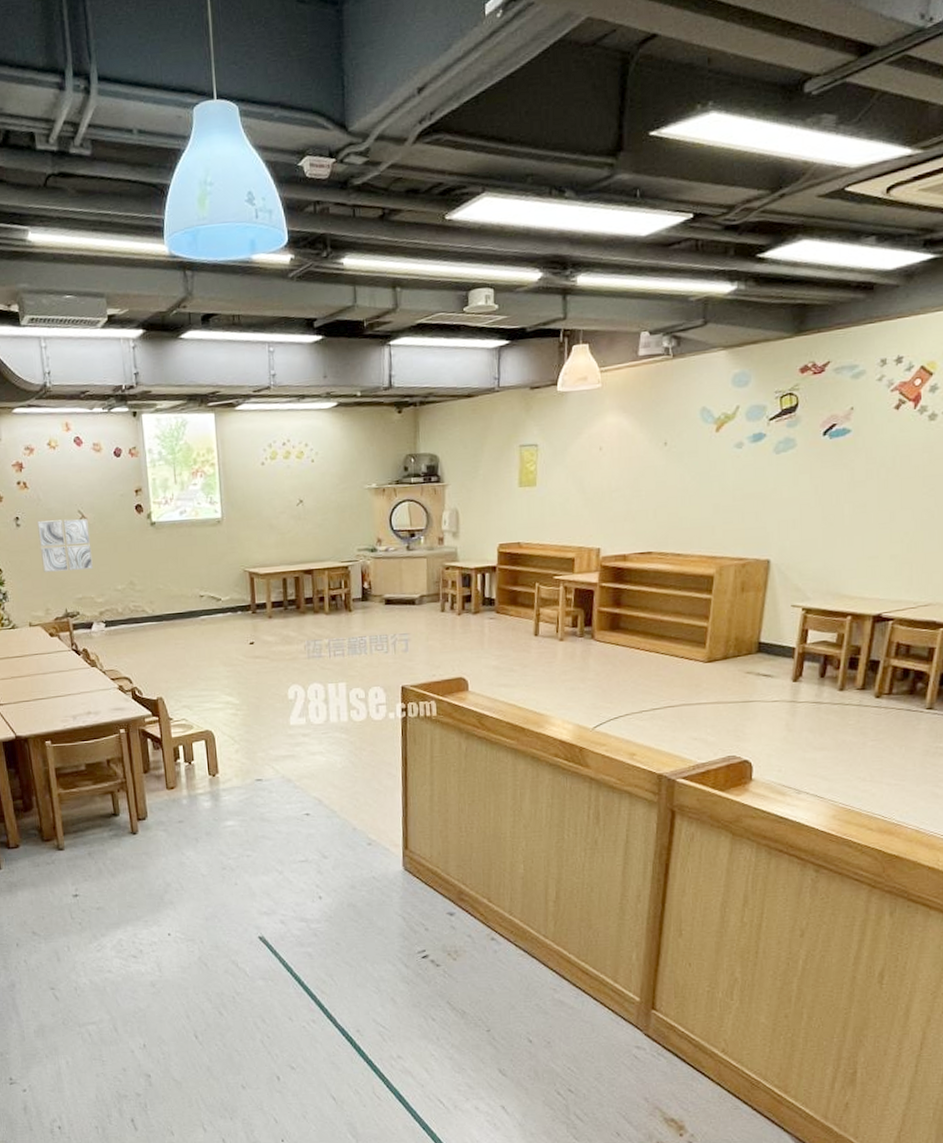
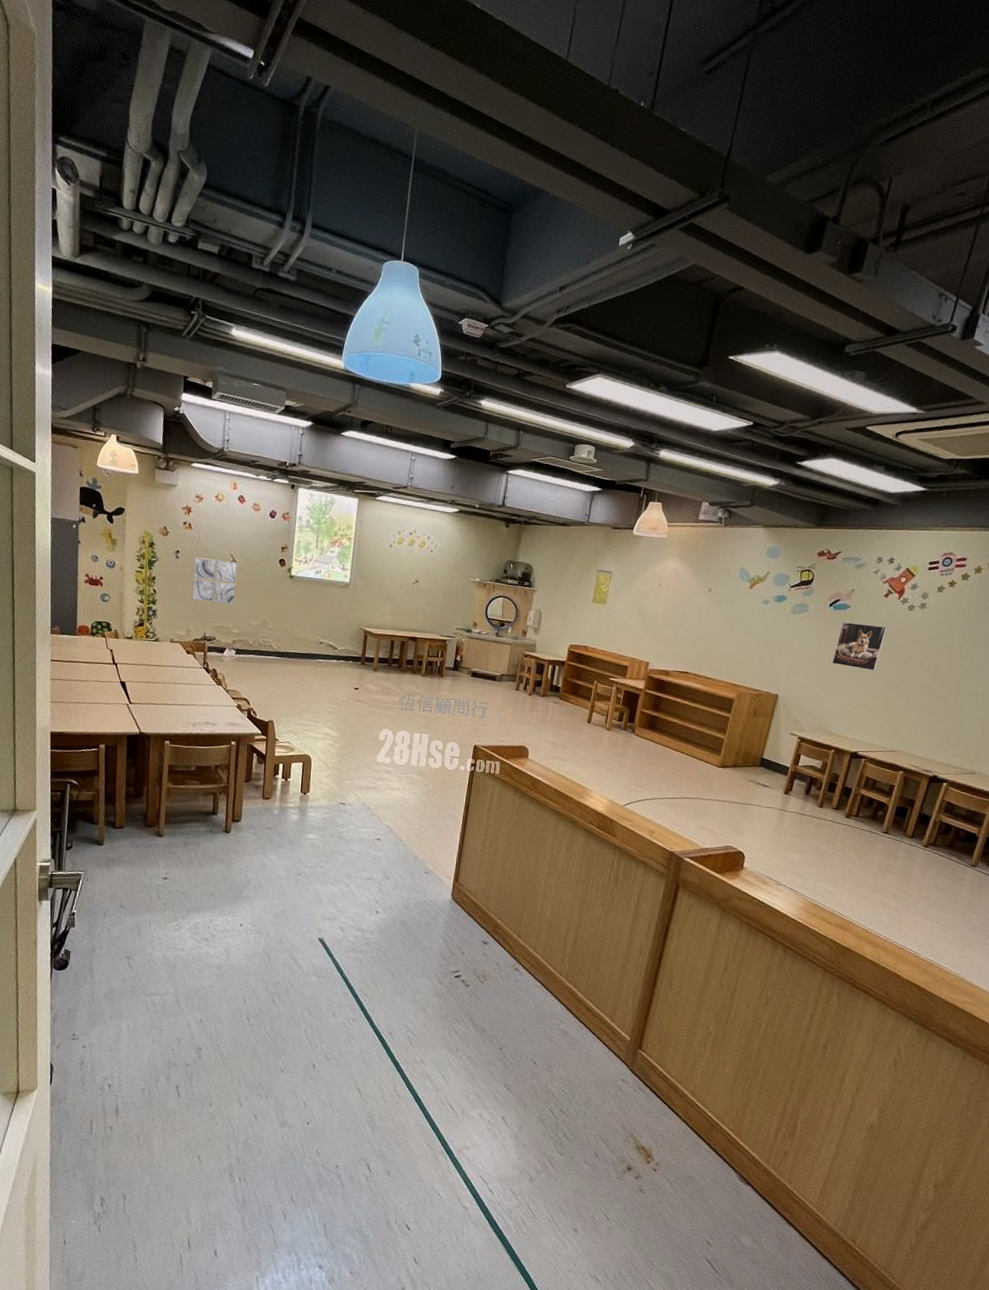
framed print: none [834,447,904,509] -> present [831,622,888,671]

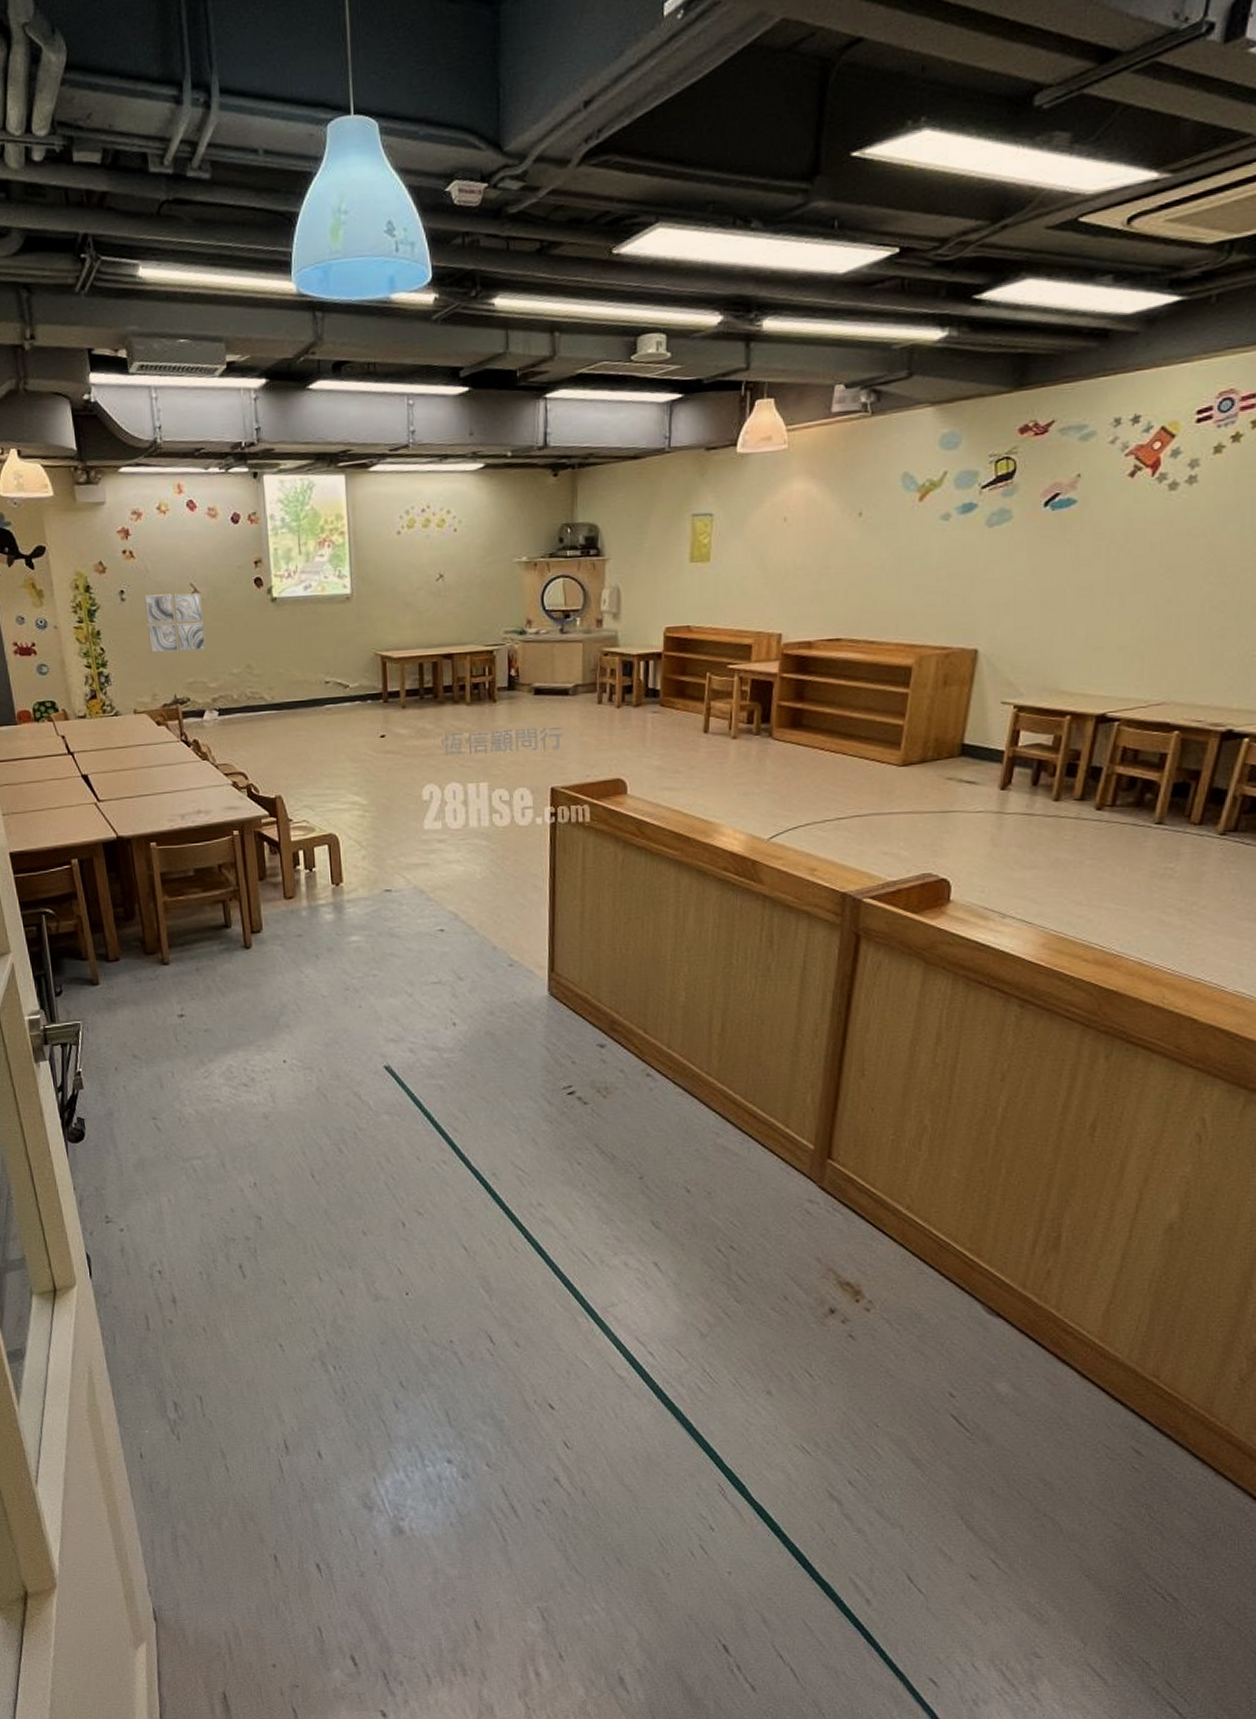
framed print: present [831,622,888,671] -> none [1055,520,1138,592]

